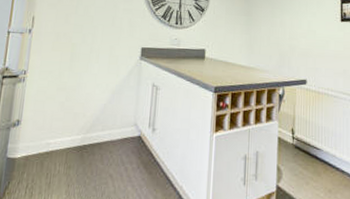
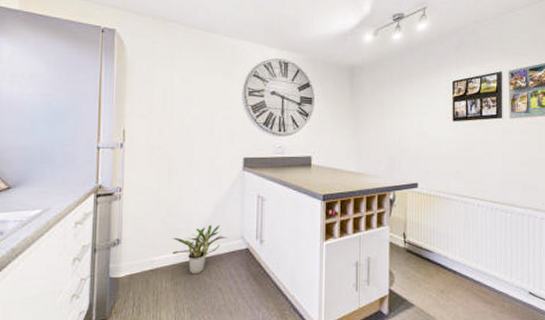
potted plant: none [67,110,122,159] -> present [171,224,228,274]

